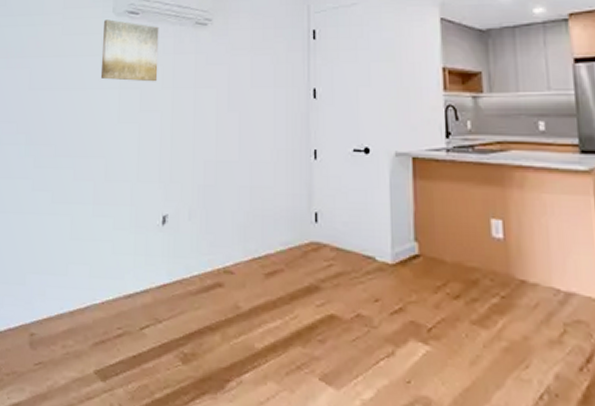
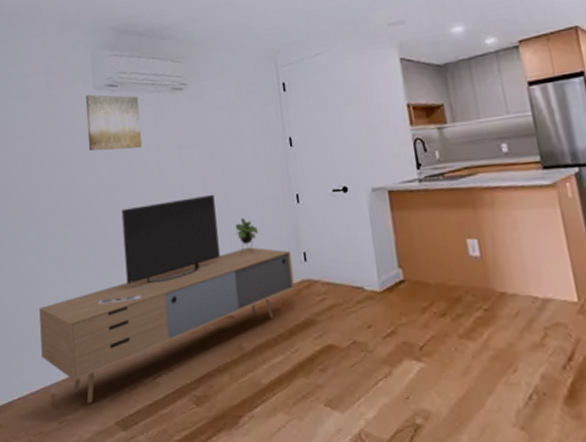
media console: none [25,139,301,348] -> present [39,194,295,404]

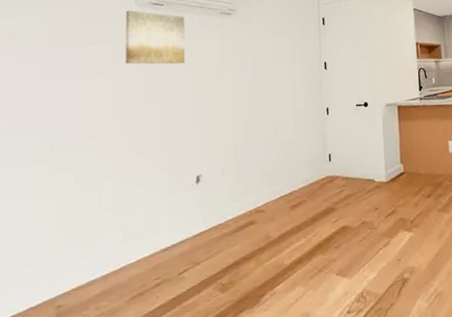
media console: present [39,194,295,404] -> none [48,106,319,308]

